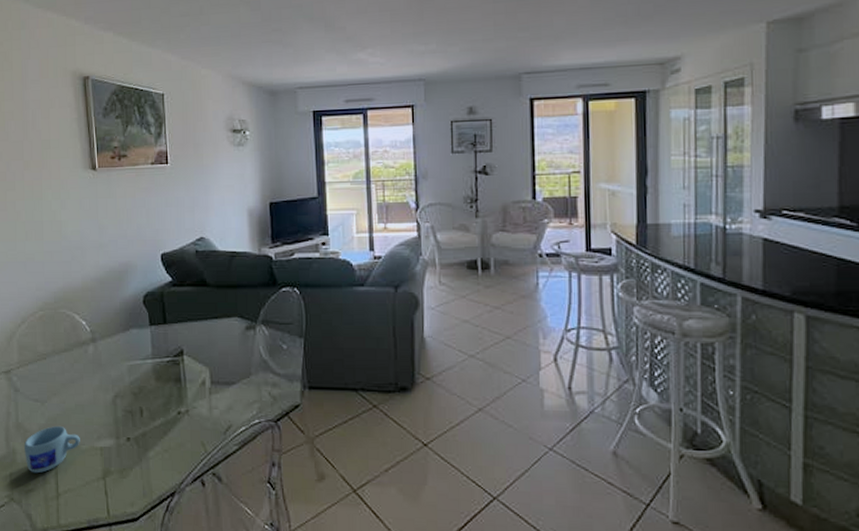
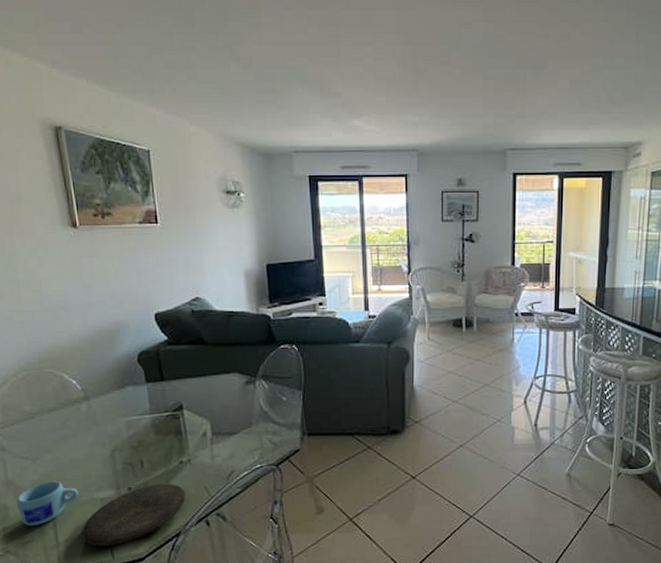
plate: none [80,435,182,501] -> present [81,483,186,546]

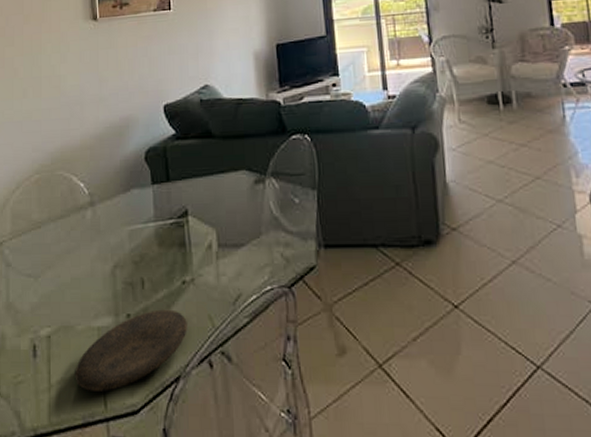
mug: present [16,481,78,526] -> none [14,305,76,362]

